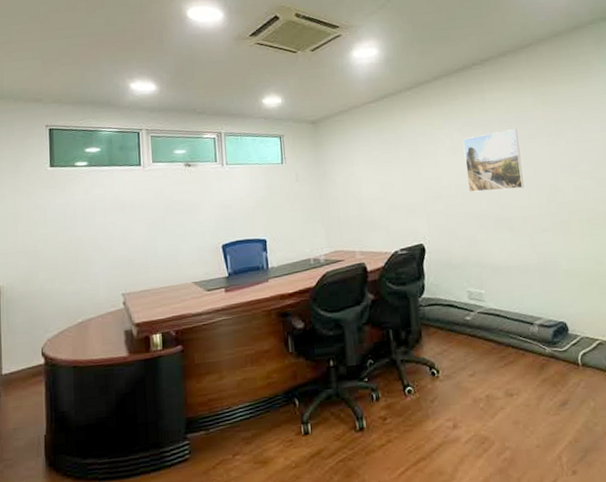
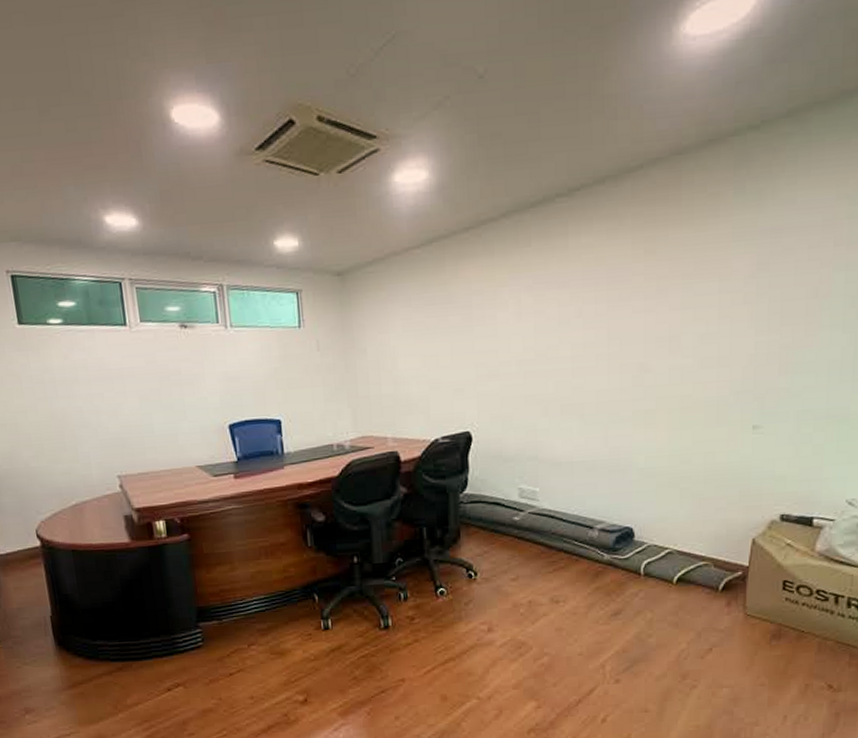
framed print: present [462,129,524,193] -> none [532,288,607,371]

